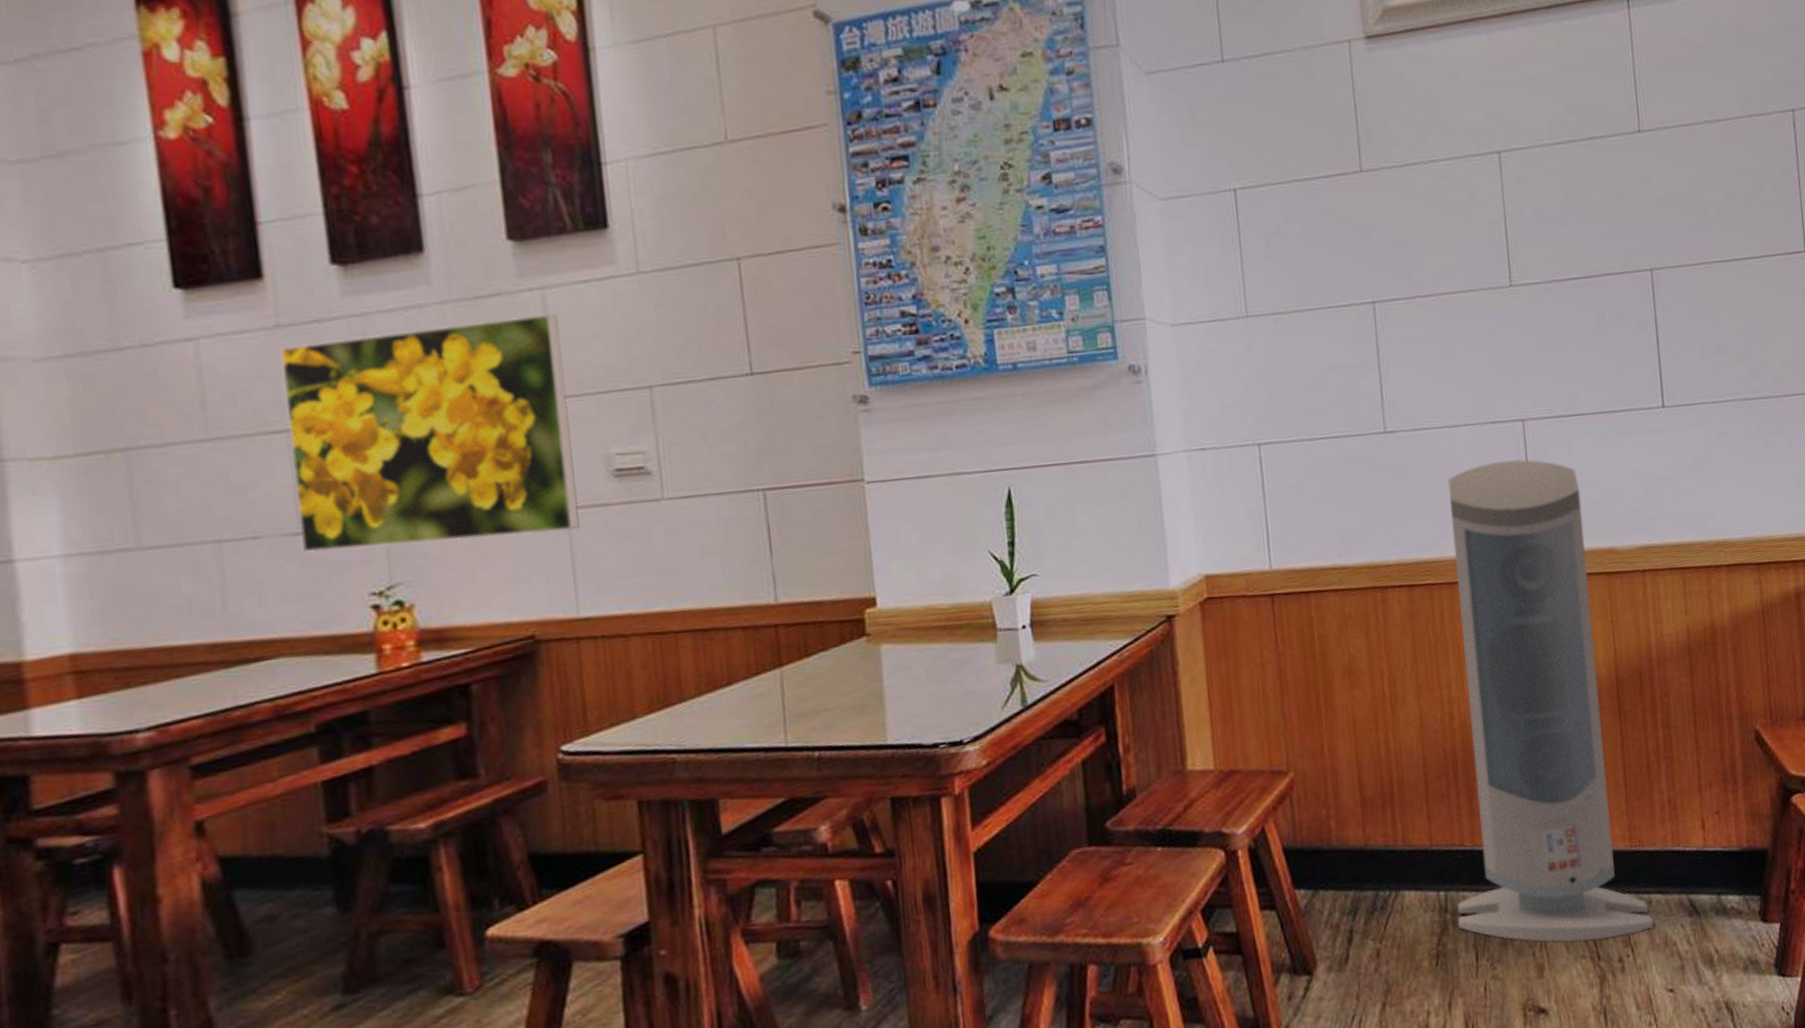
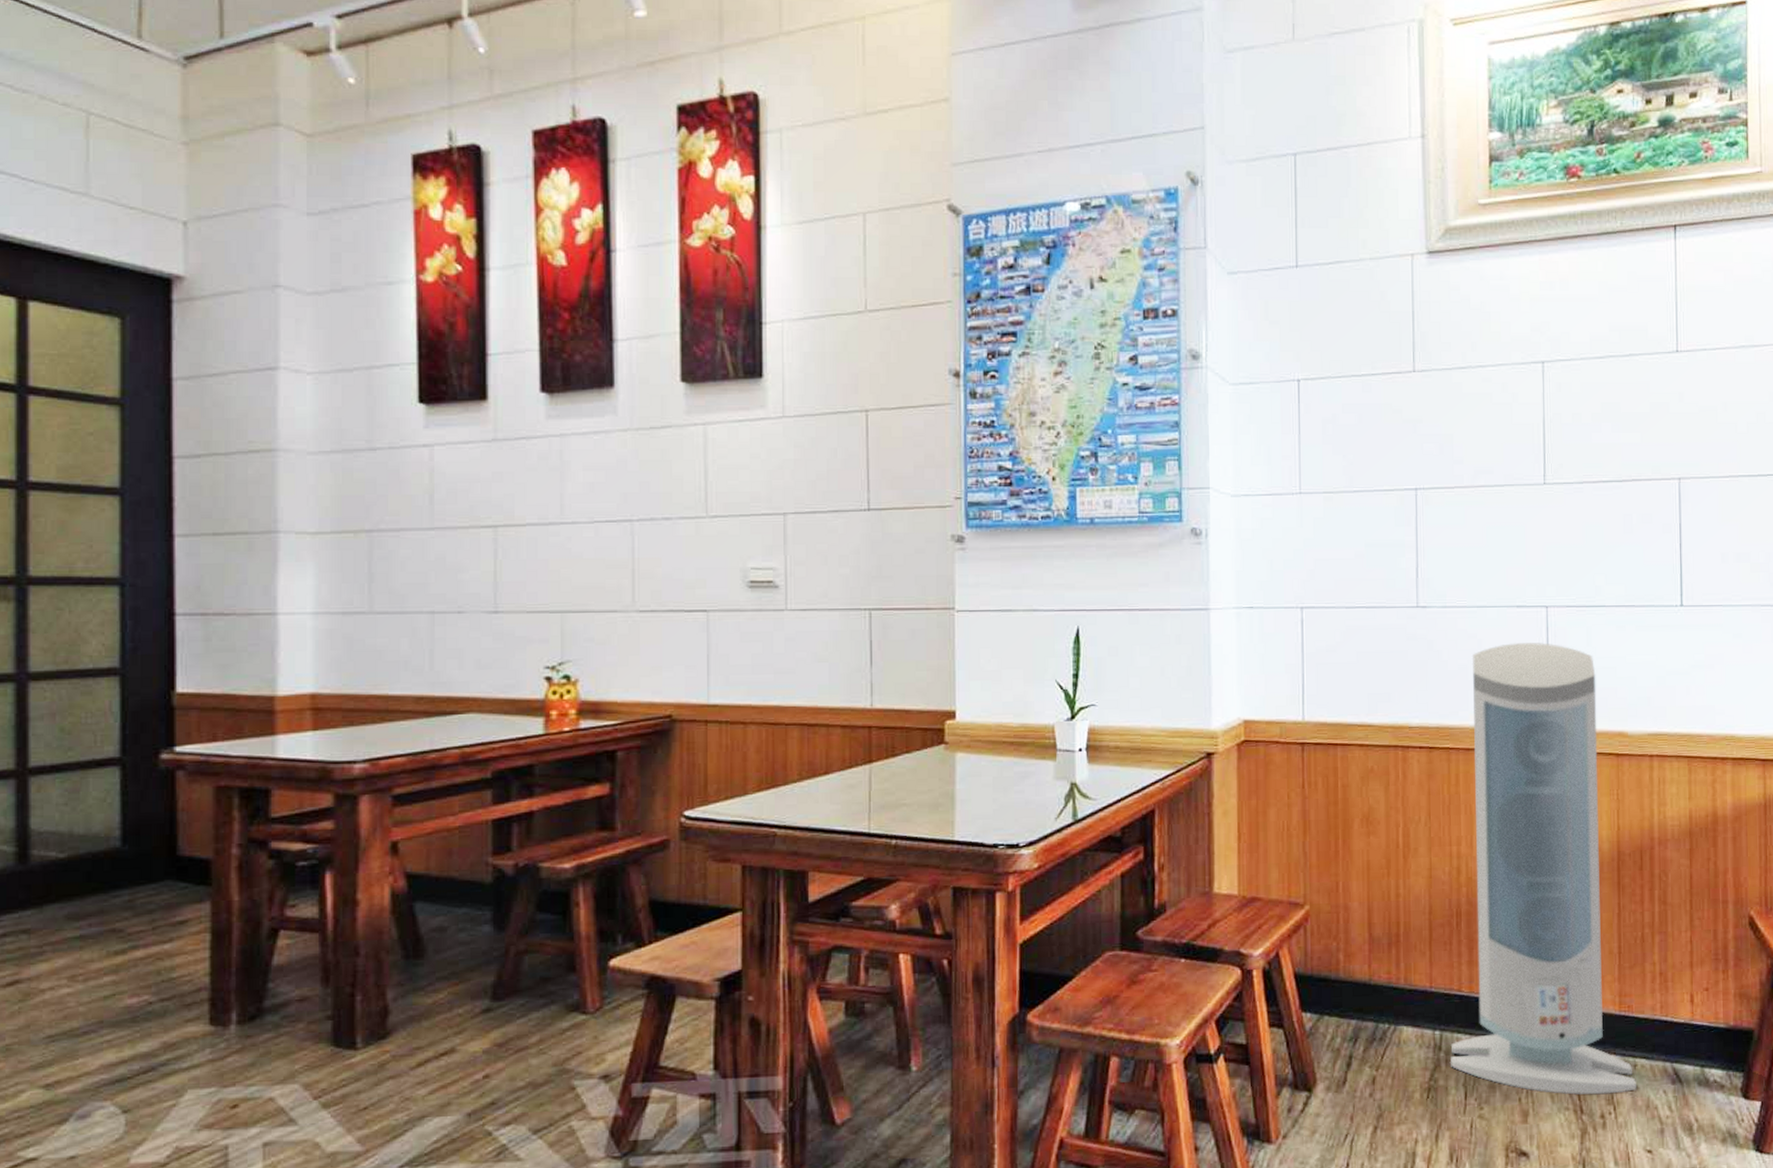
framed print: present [280,313,580,553] -> none [494,446,716,630]

